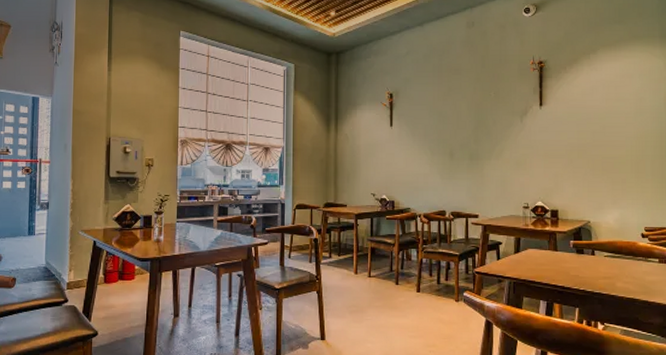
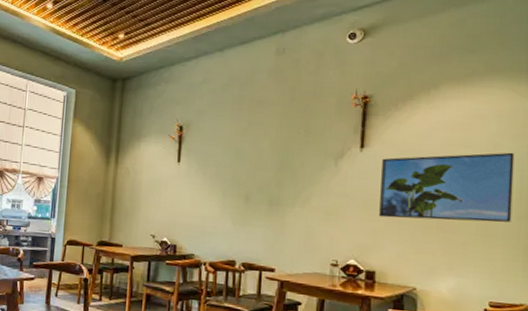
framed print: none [557,103,656,164] -> present [379,152,515,223]

